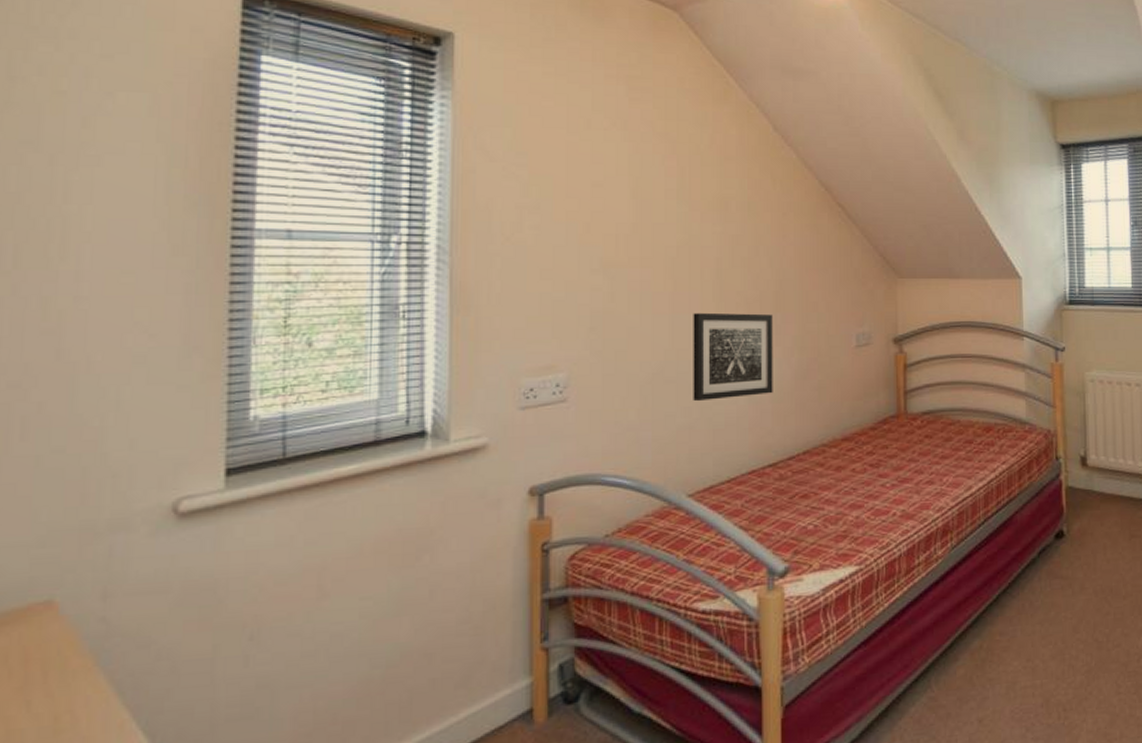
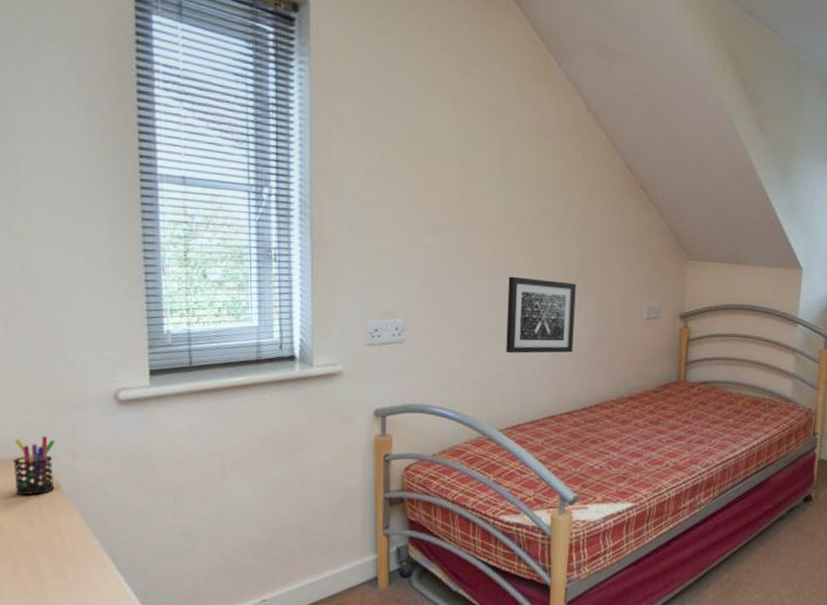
pen holder: none [8,574,80,661] -> present [13,436,56,495]

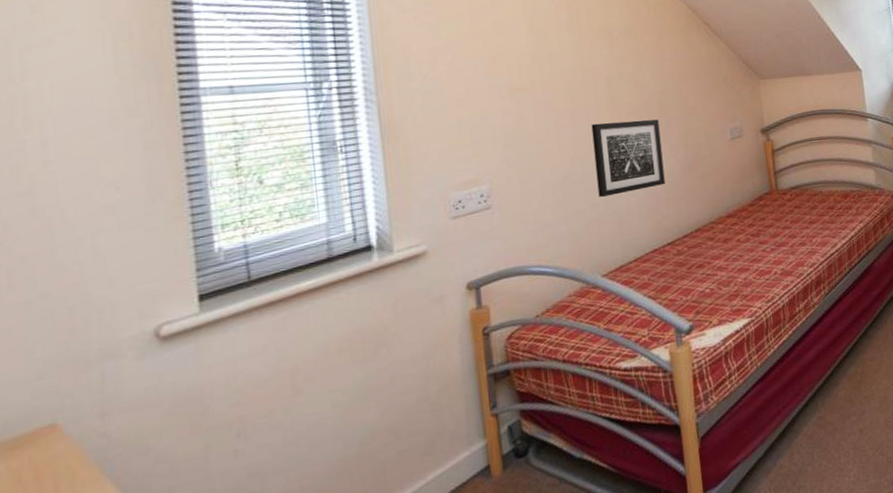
pen holder: present [13,436,56,495] -> none [19,400,79,480]

